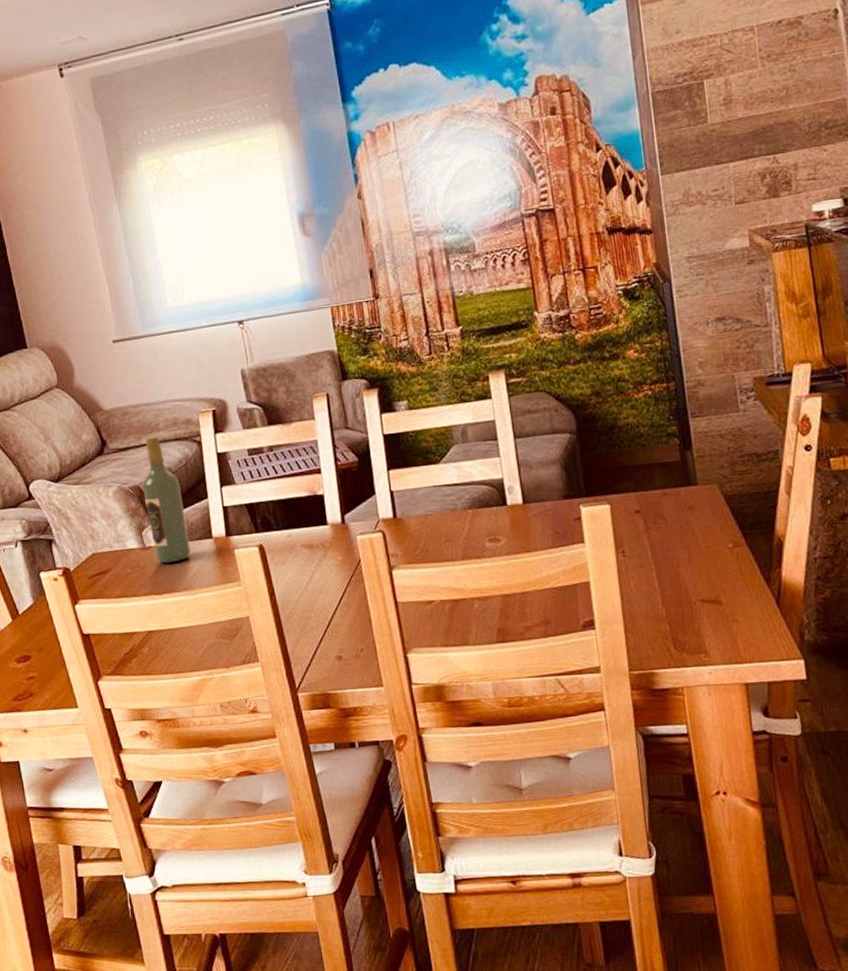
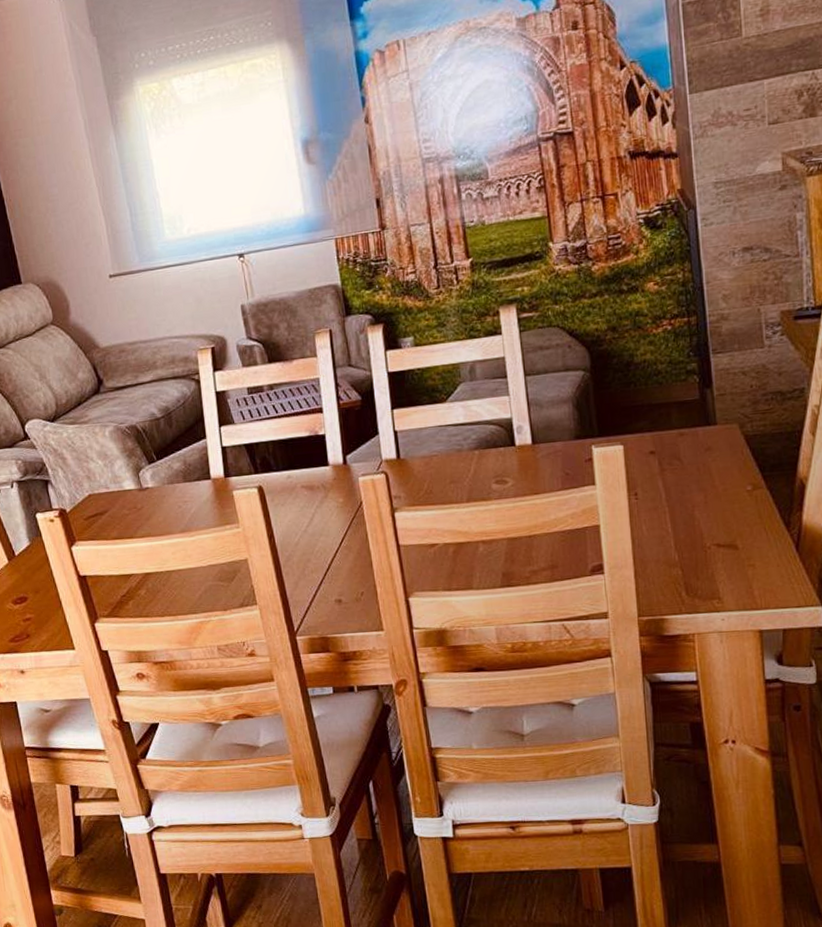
wine bottle: present [142,436,191,564] -> none [139,374,189,505]

